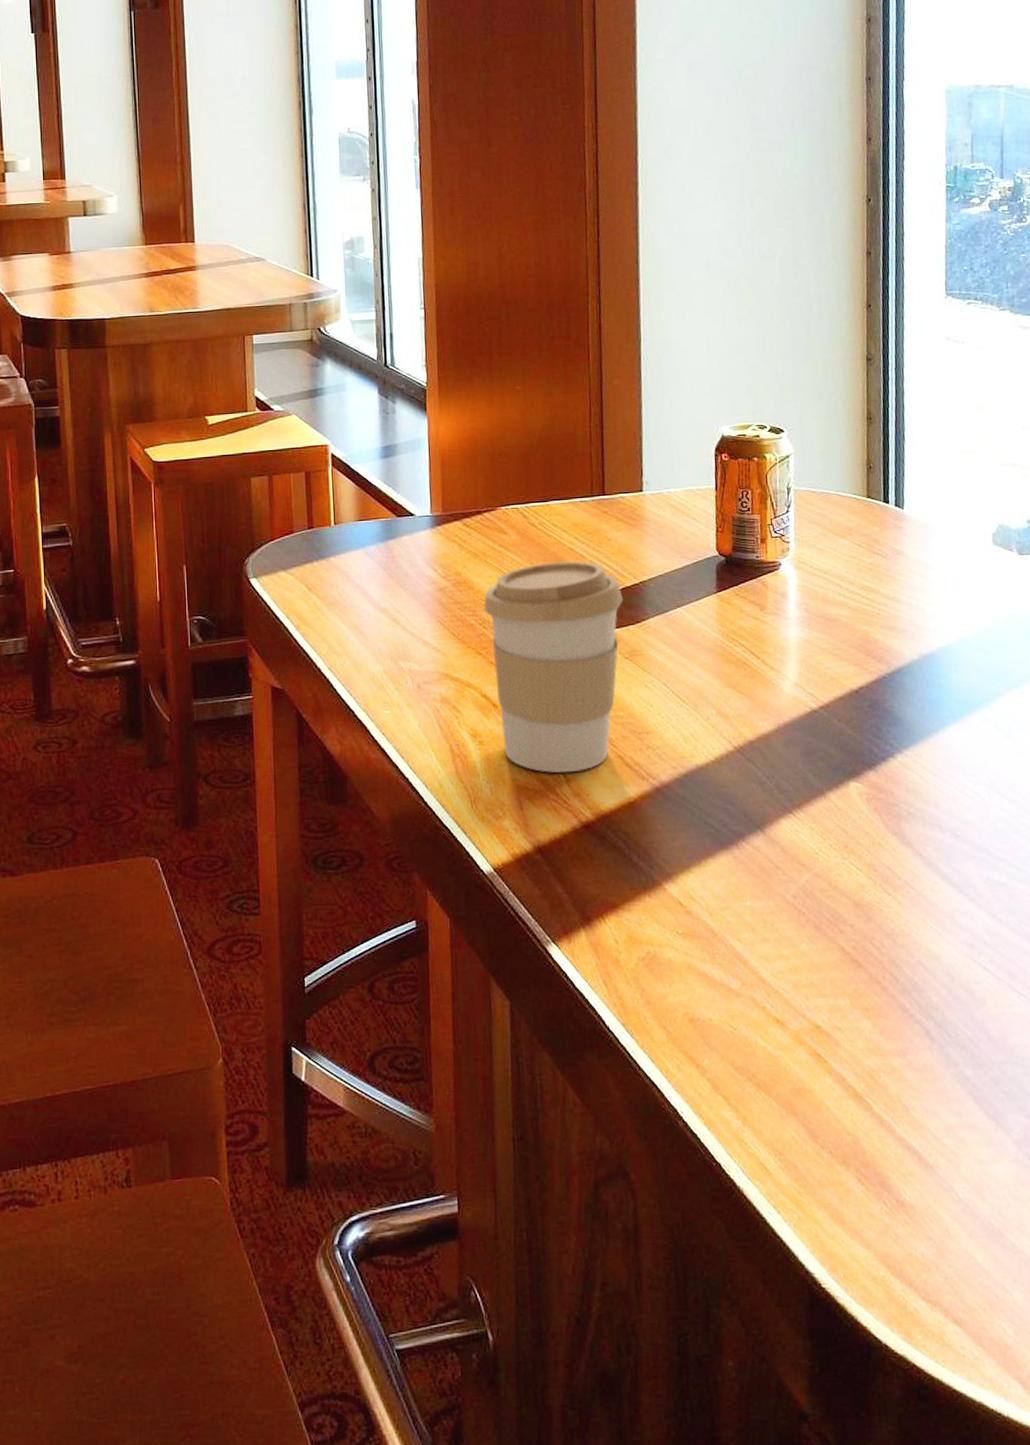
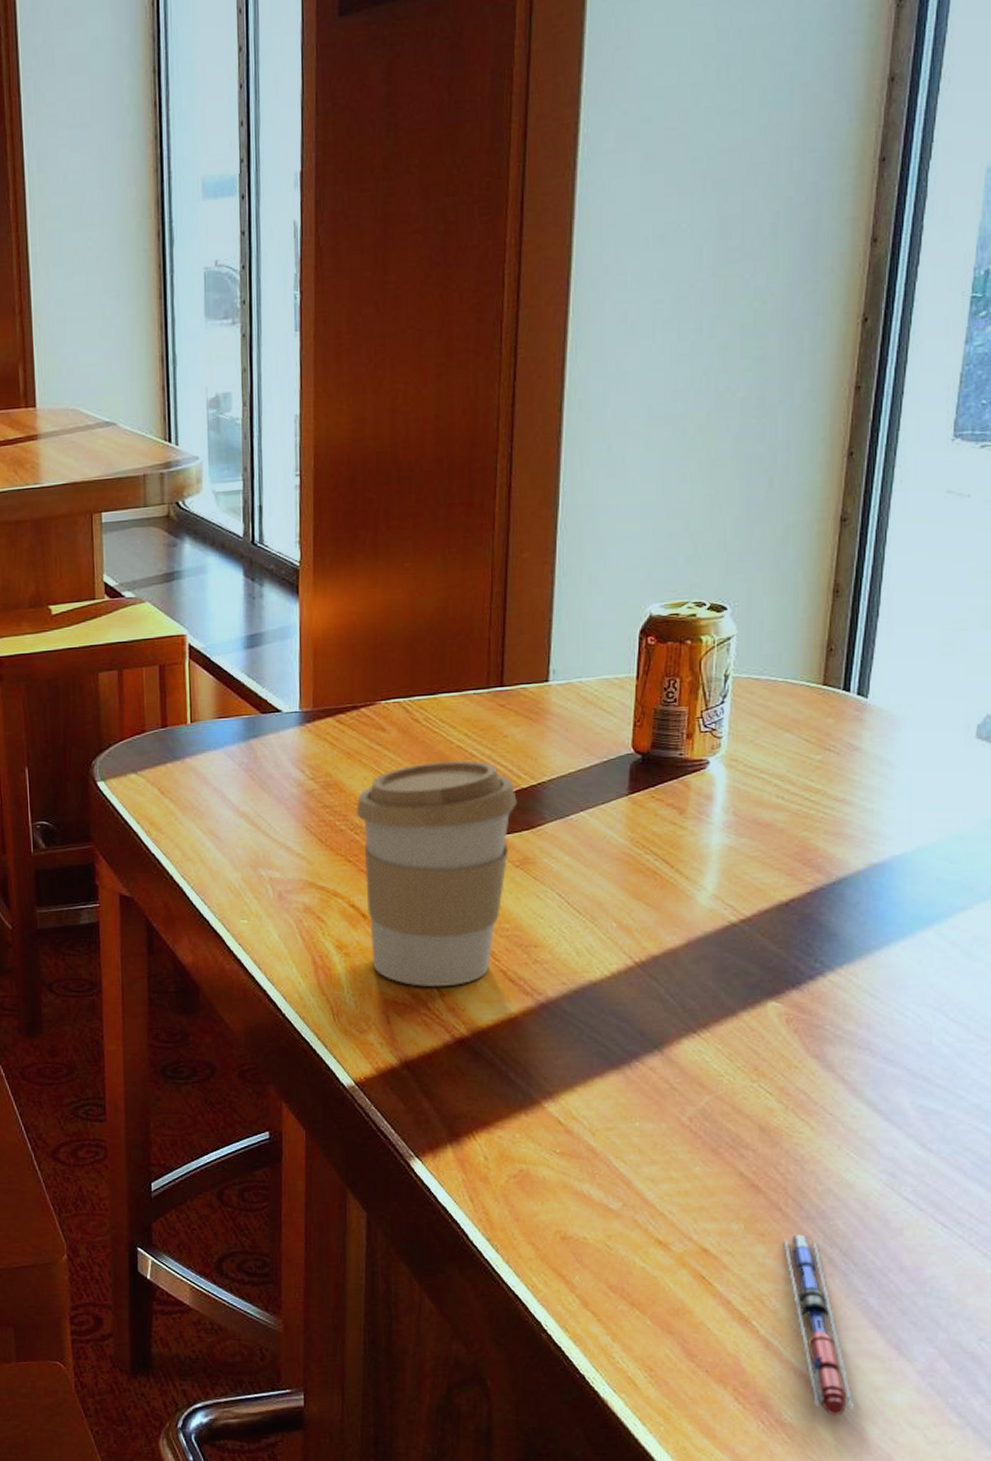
pen: none [885,1007,965,1192] -> present [783,1234,855,1416]

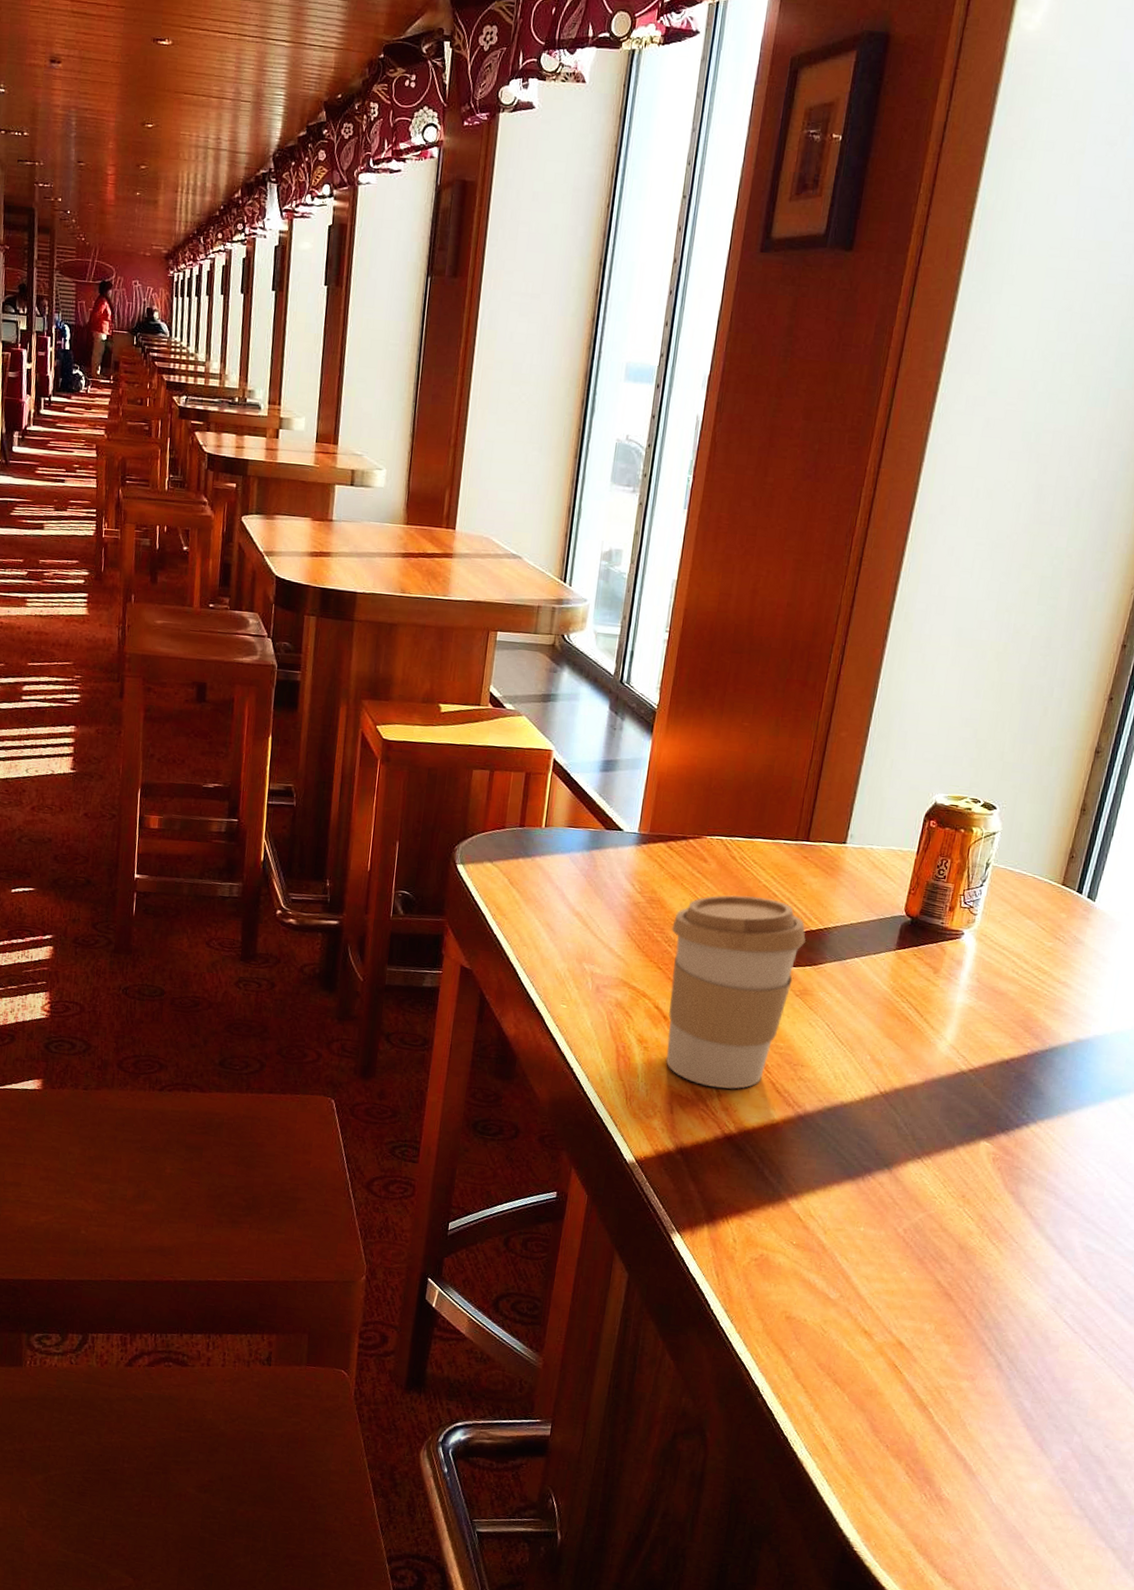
pen: present [783,1234,855,1416] -> none [964,1340,1000,1497]

